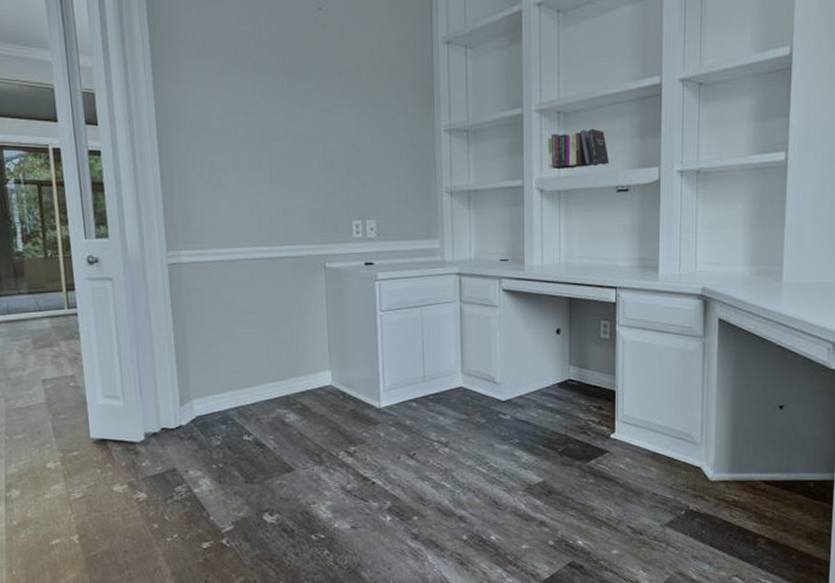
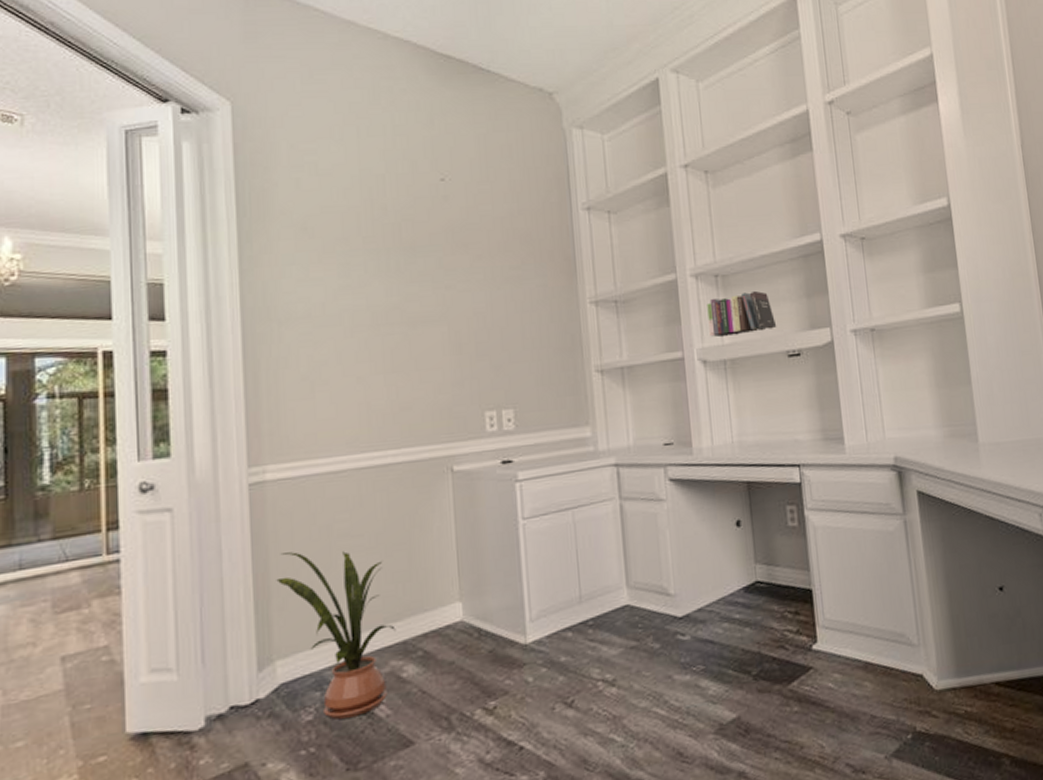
house plant: none [191,320,281,446] -> present [276,551,396,720]

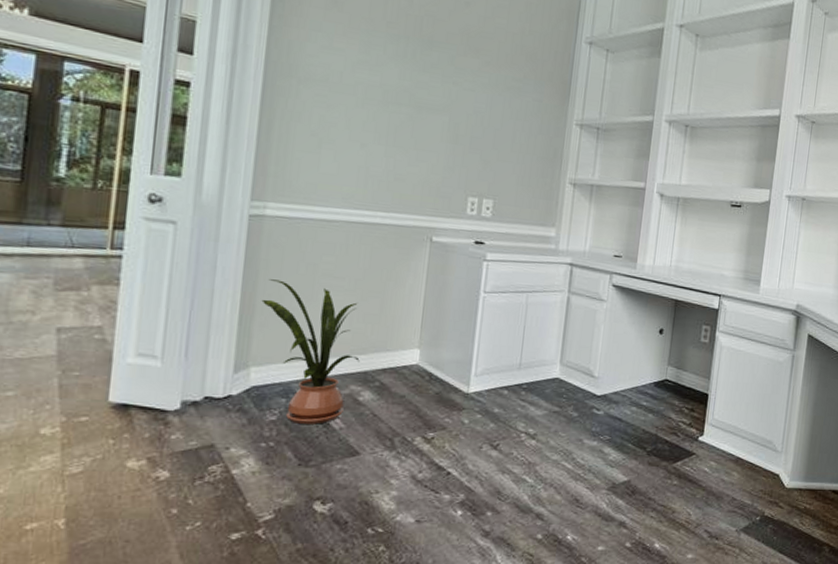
books: present [707,290,777,338] -> none [671,144,728,181]

